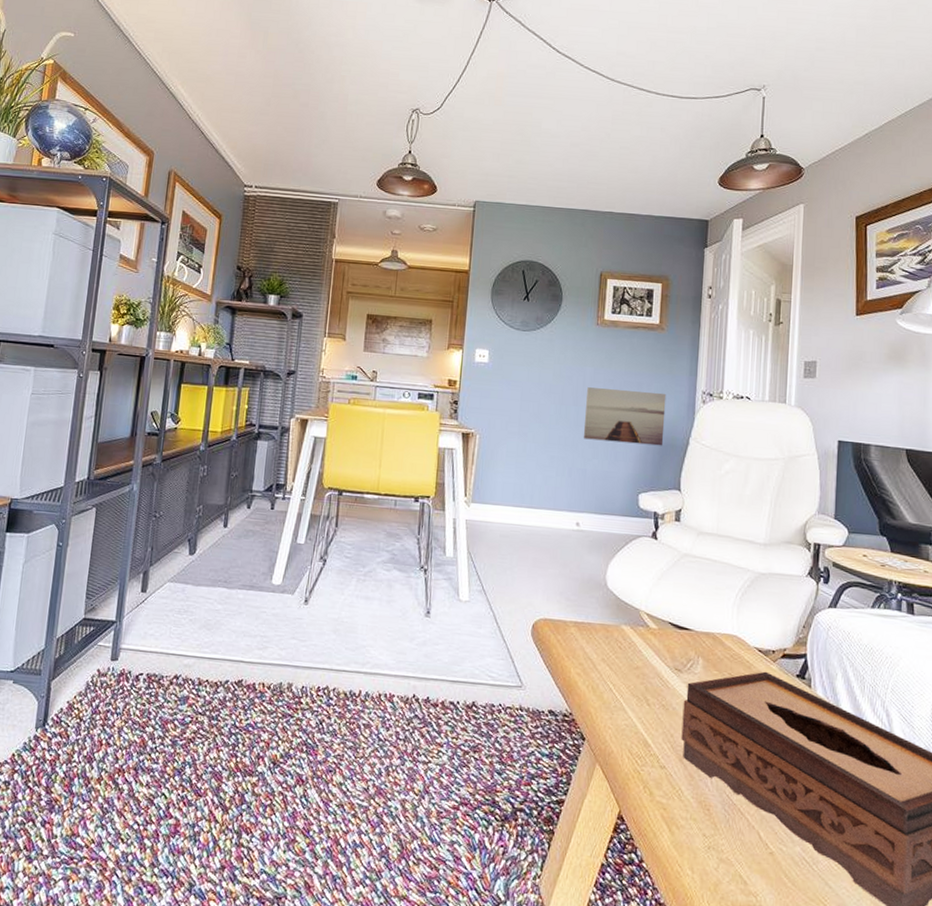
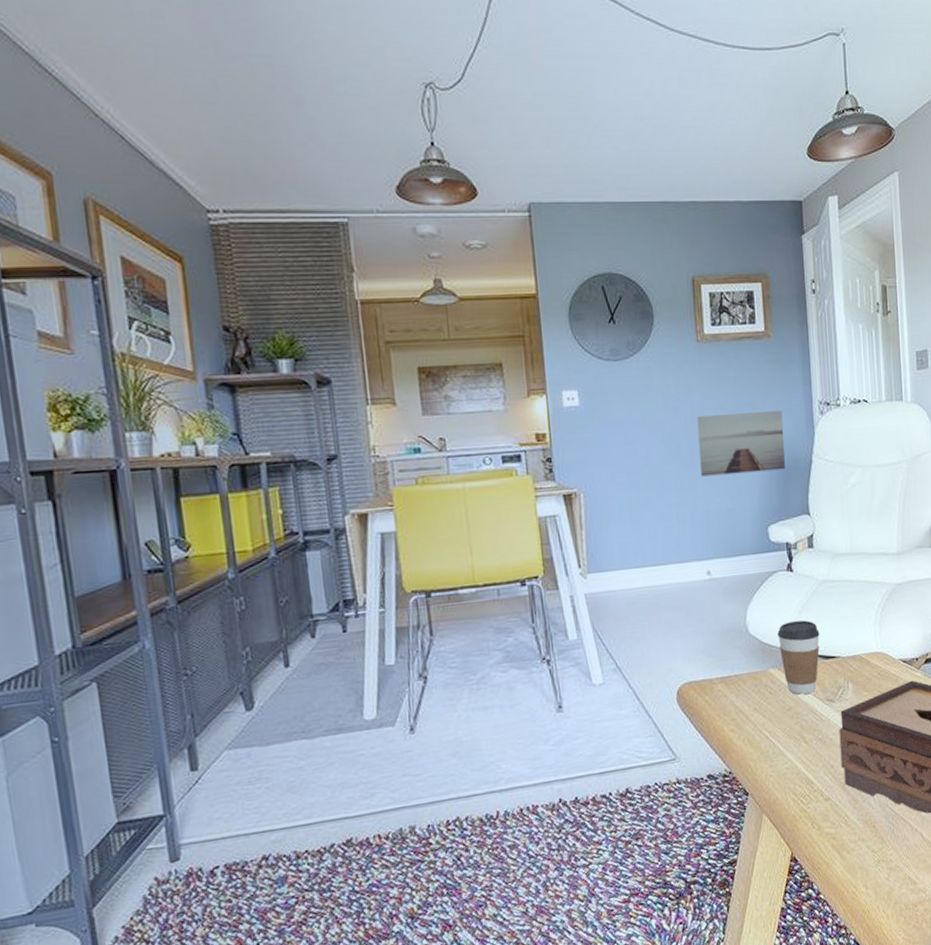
coffee cup: none [634,585,676,658] -> present [777,620,820,695]

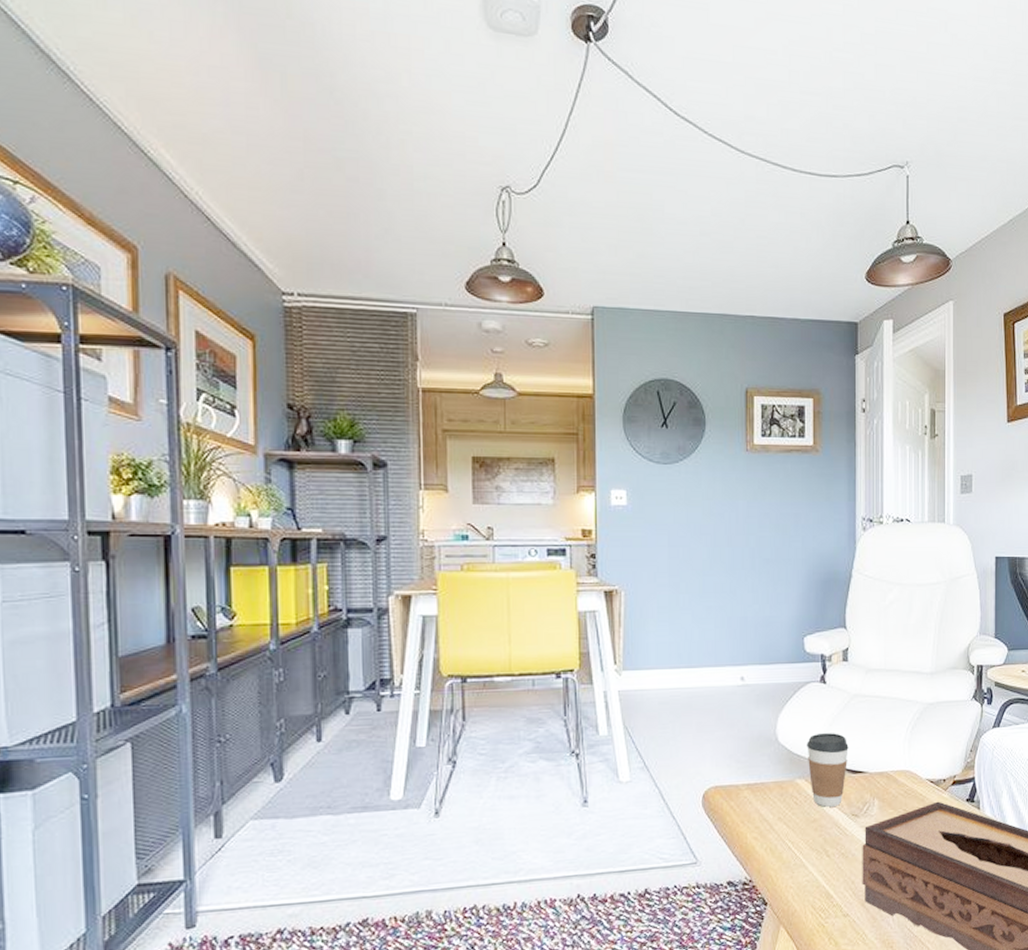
wall art: present [697,411,786,477] -> none [740,524,826,583]

